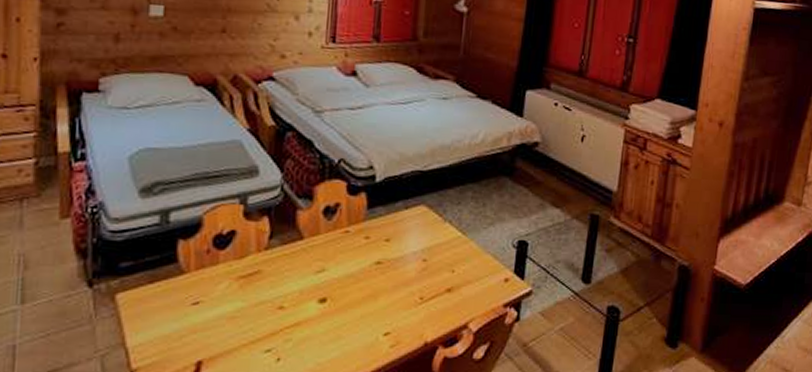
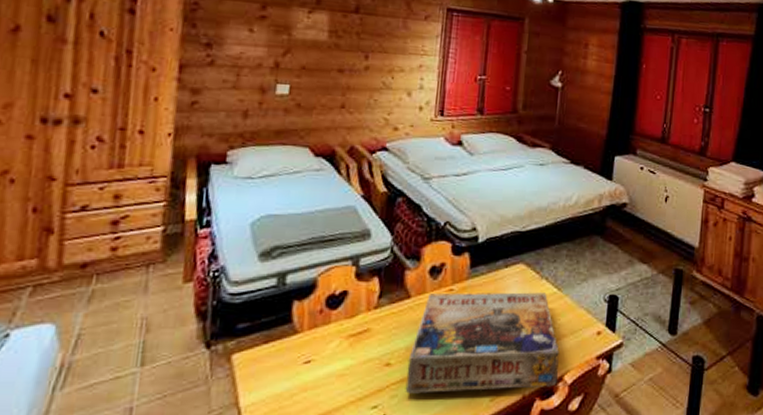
board game: none [299,235,464,338] -> present [405,292,559,394]

